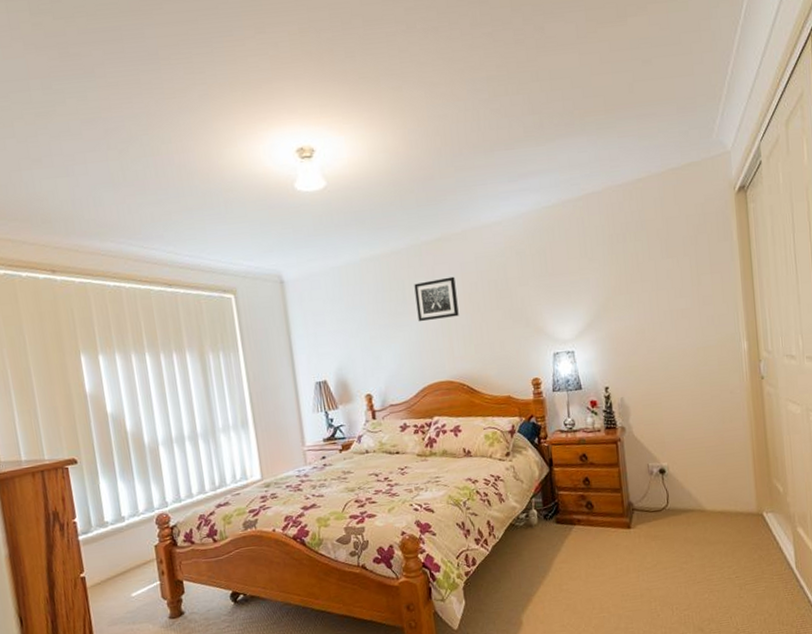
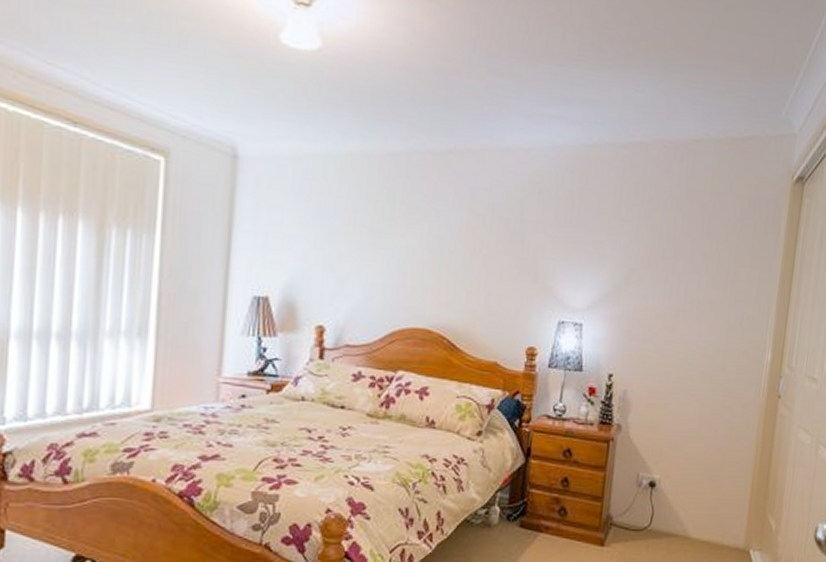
wall art: present [414,276,459,322] -> none [404,199,460,252]

